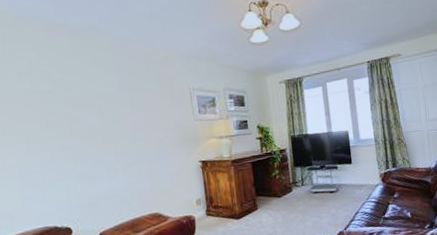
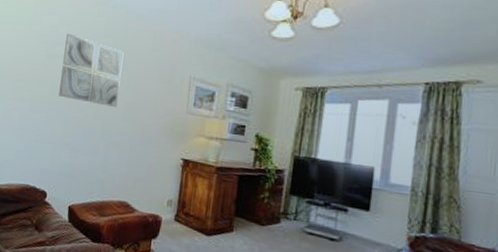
wall art: none [50,66,125,132] -> present [59,33,124,107]

